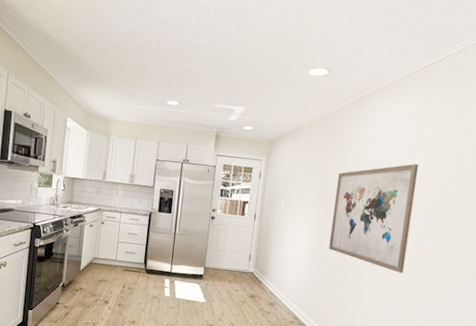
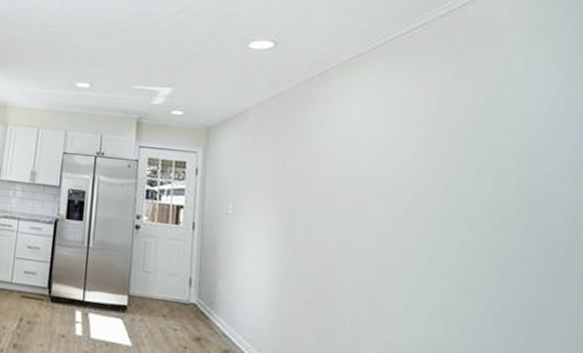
wall art: present [328,164,419,274] -> none [300,155,416,311]

